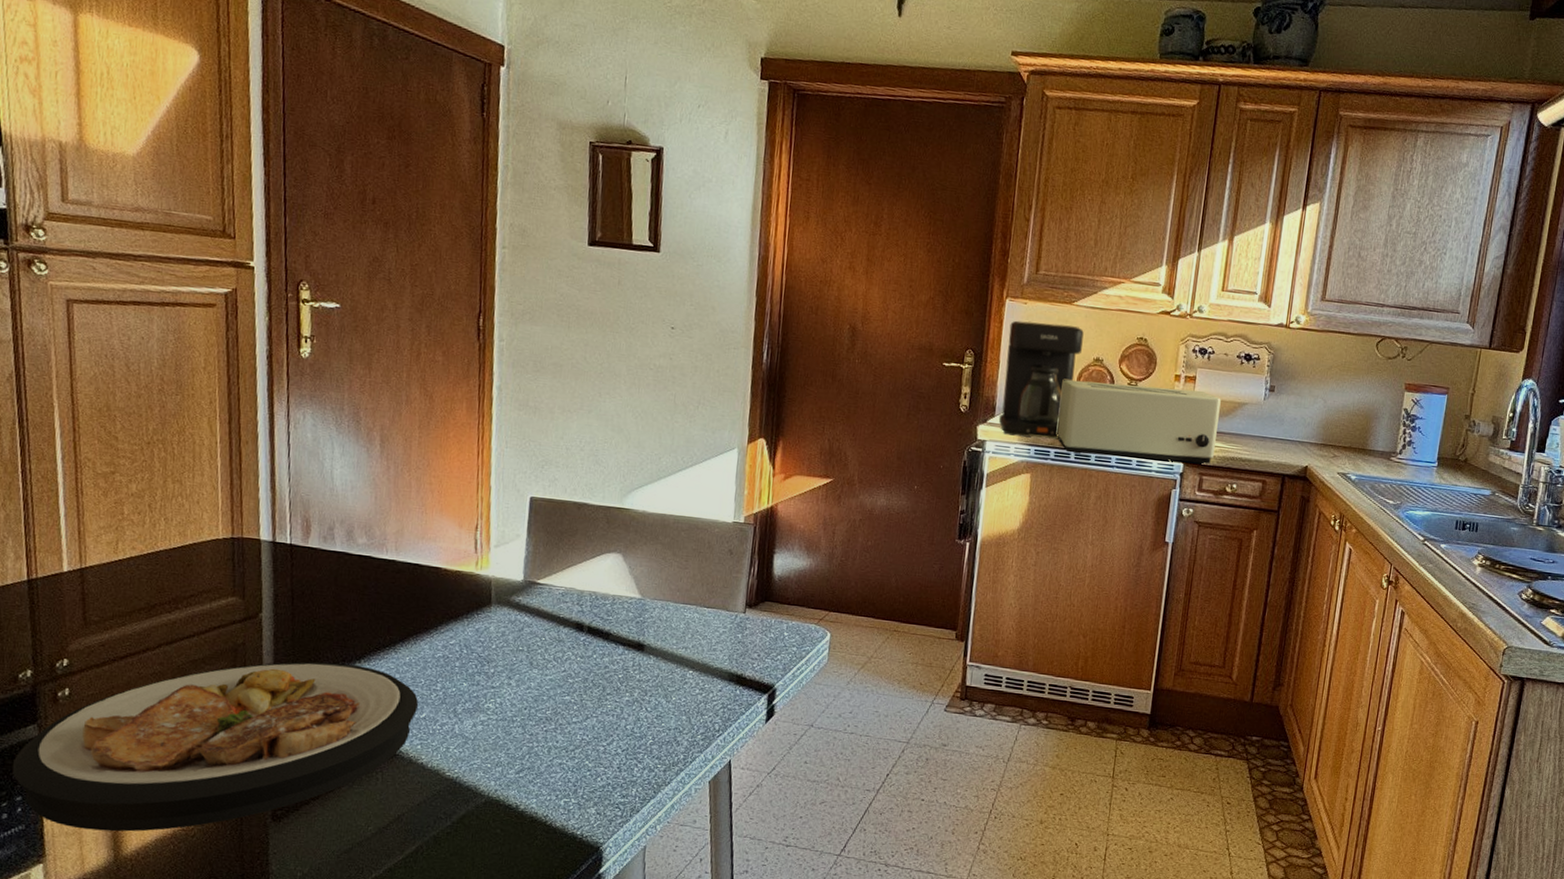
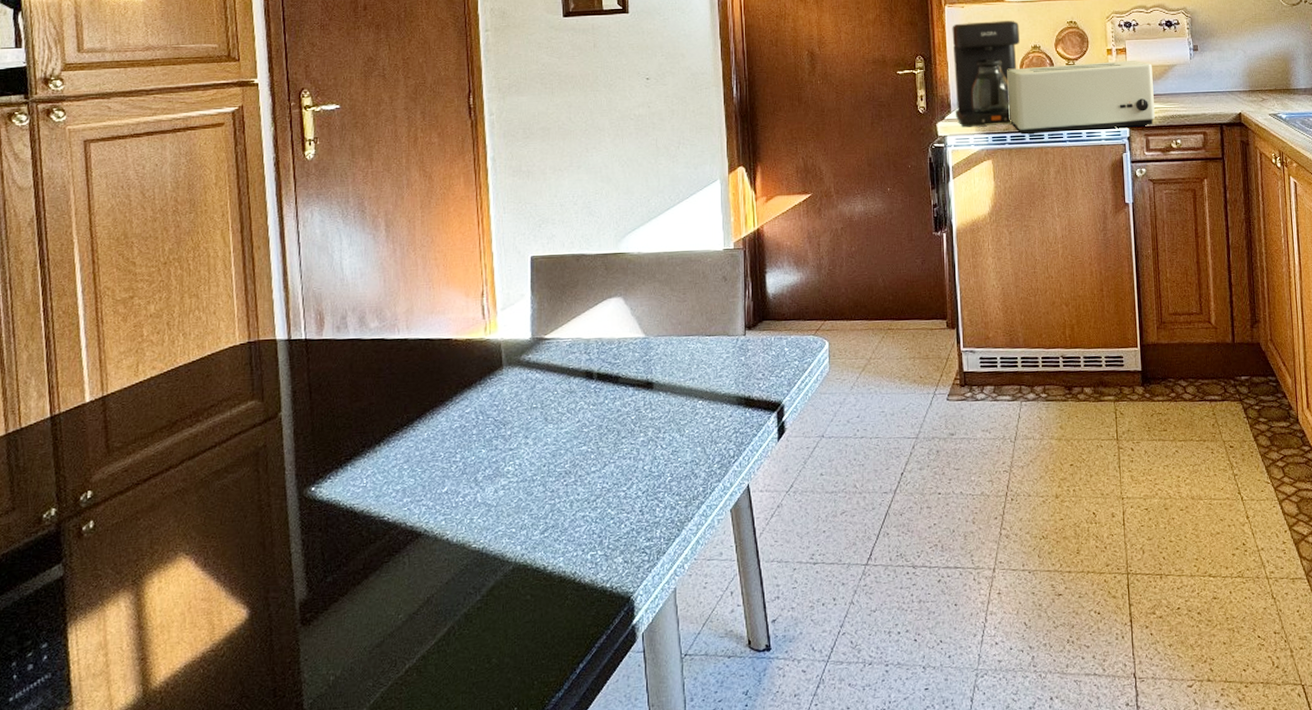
plate: present [12,661,419,832] -> none [37,449,440,668]

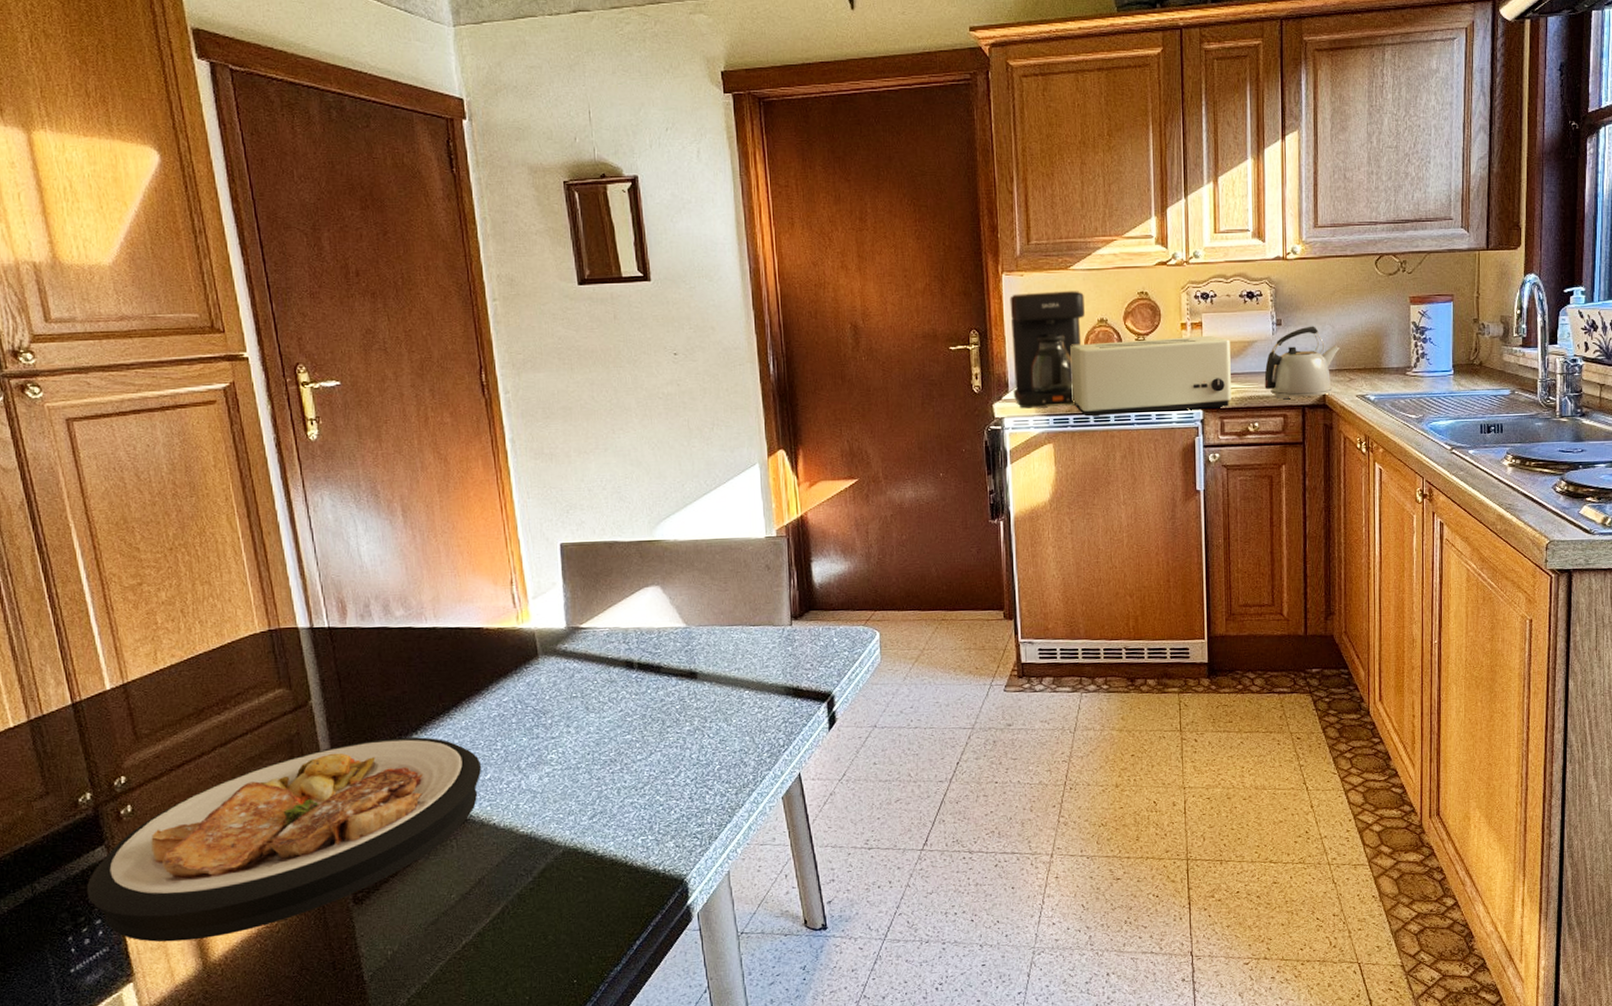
plate: none [37,449,440,668] -> present [86,737,482,942]
kettle: none [1184,51,1252,118] -> present [1264,326,1340,400]

